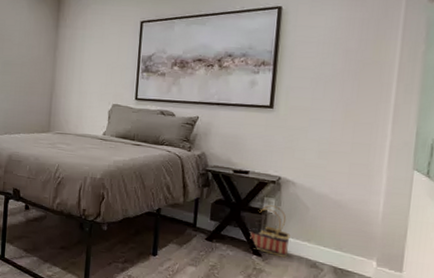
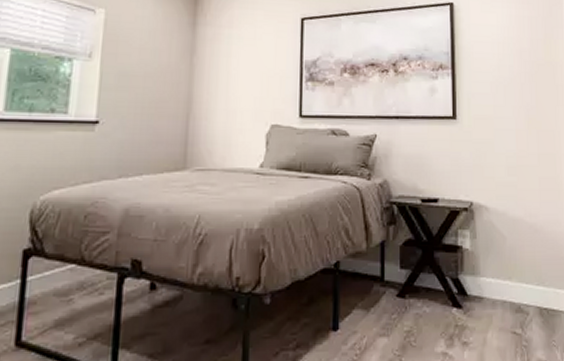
basket: present [249,205,290,258] -> none [446,239,491,305]

